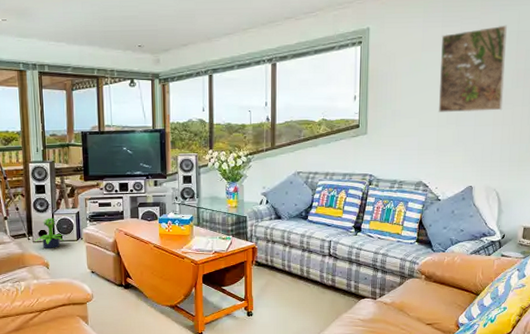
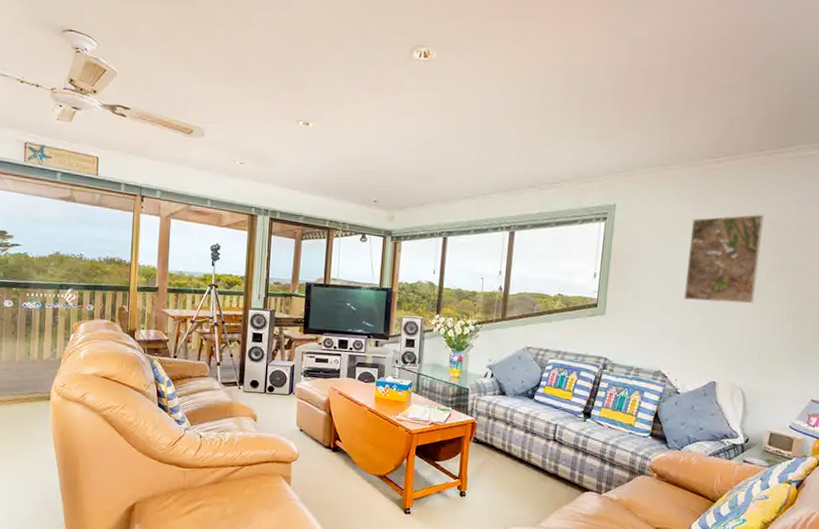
potted plant: present [35,218,65,248] -> none [245,368,277,401]

